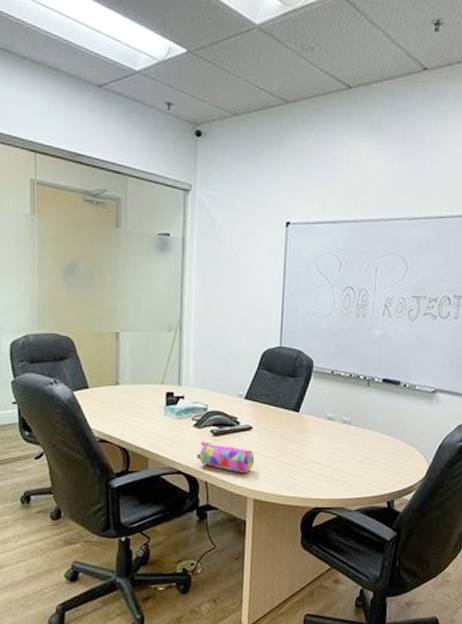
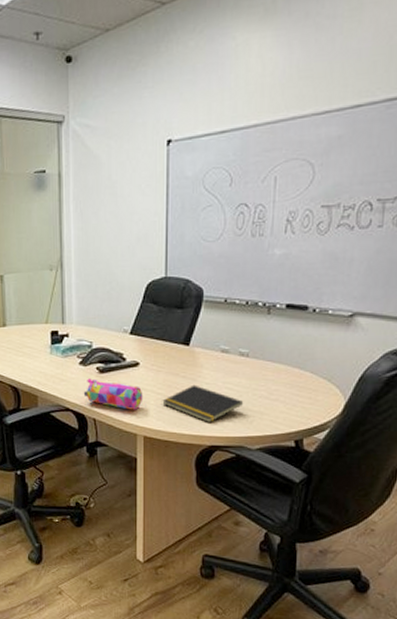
notepad: none [272,449,344,485] -> present [162,384,243,422]

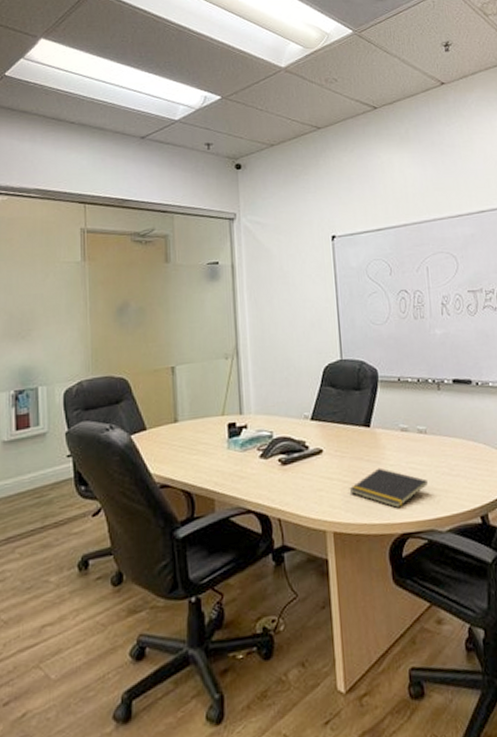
pencil case: present [83,379,143,410] -> none [265,472,330,504]

